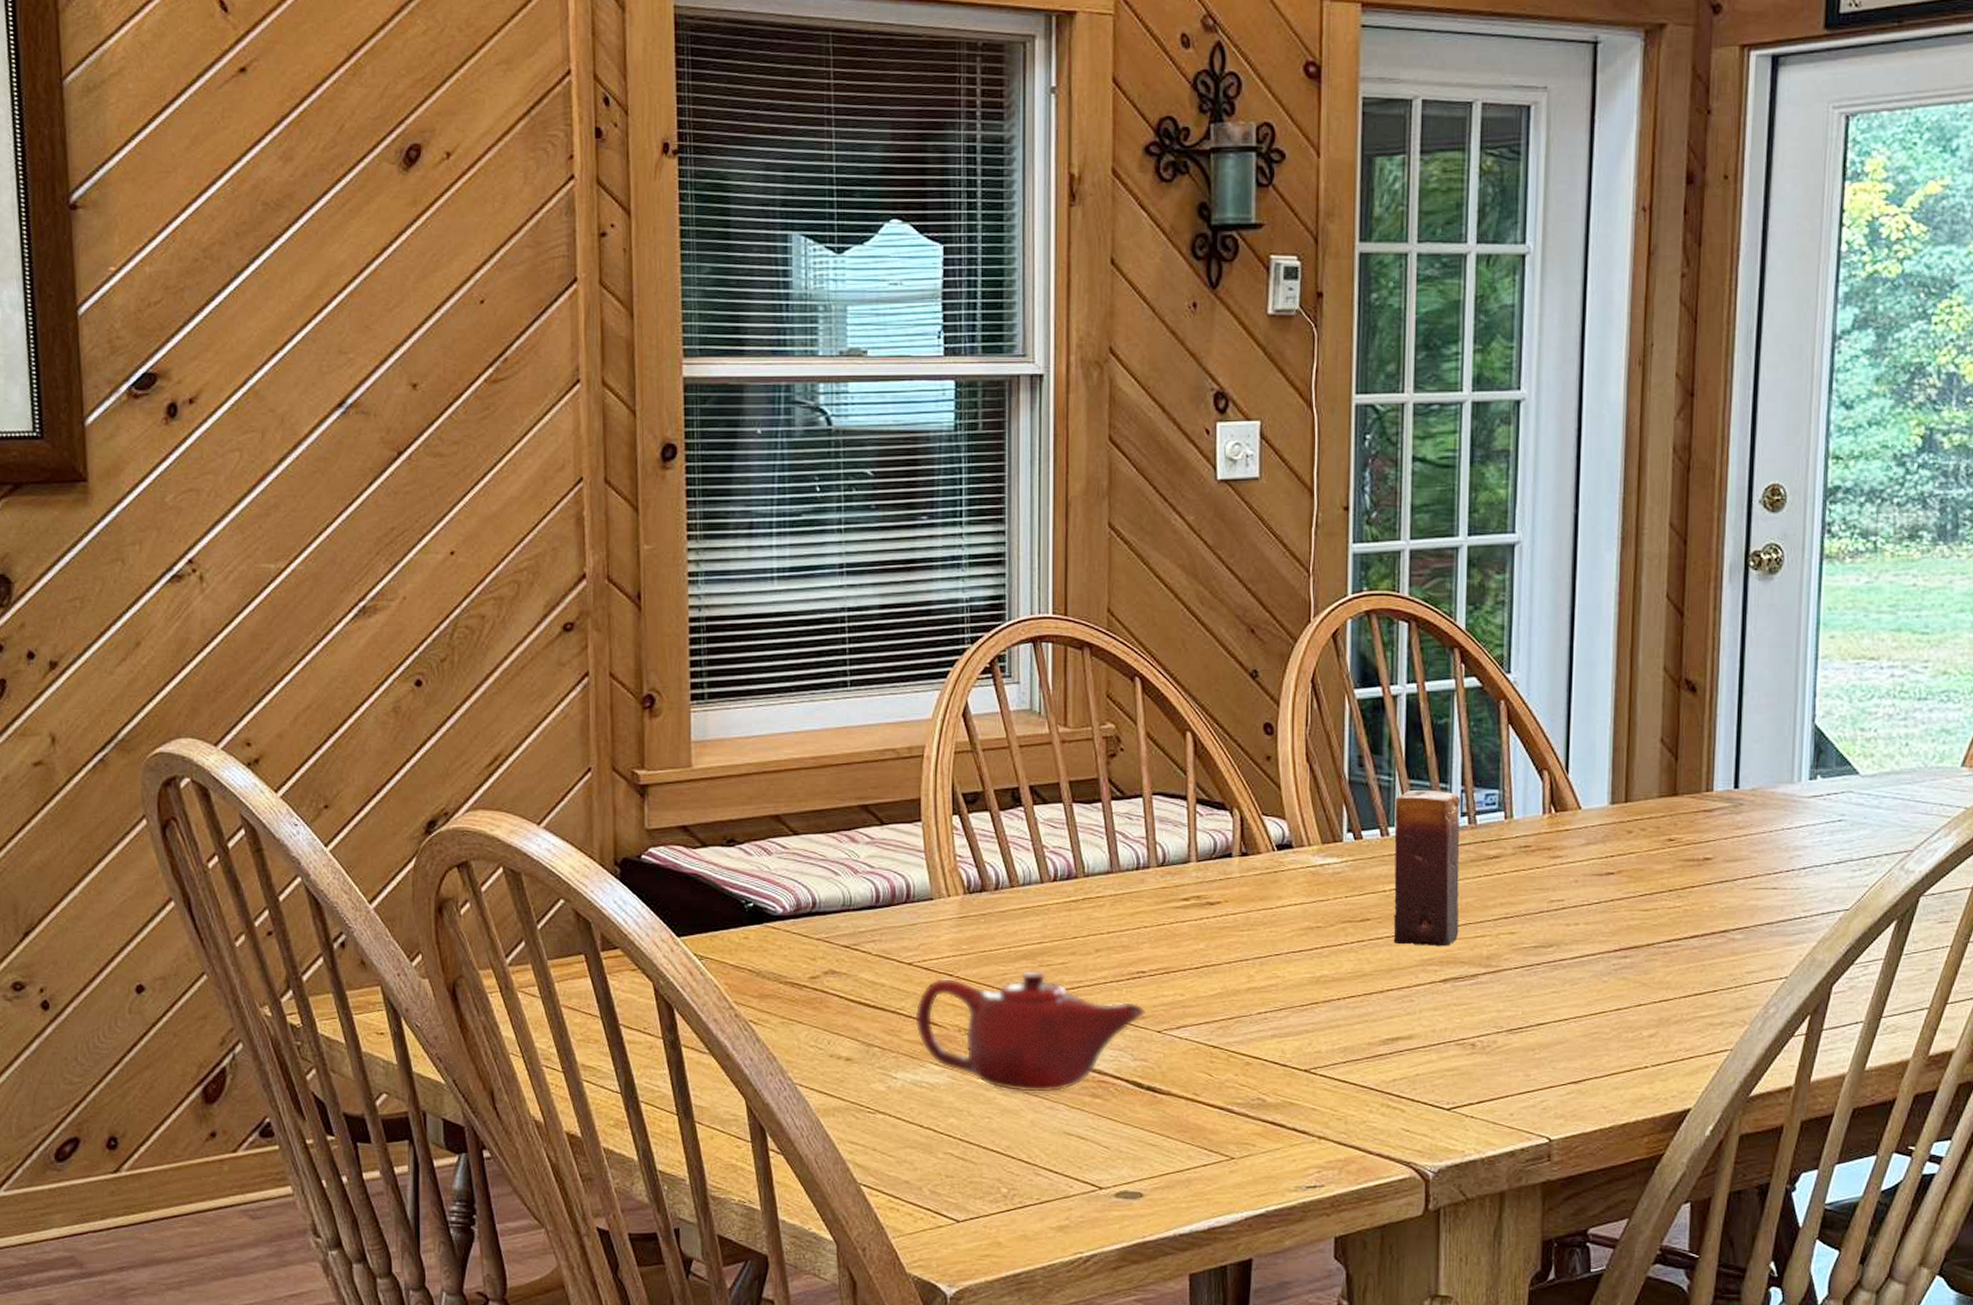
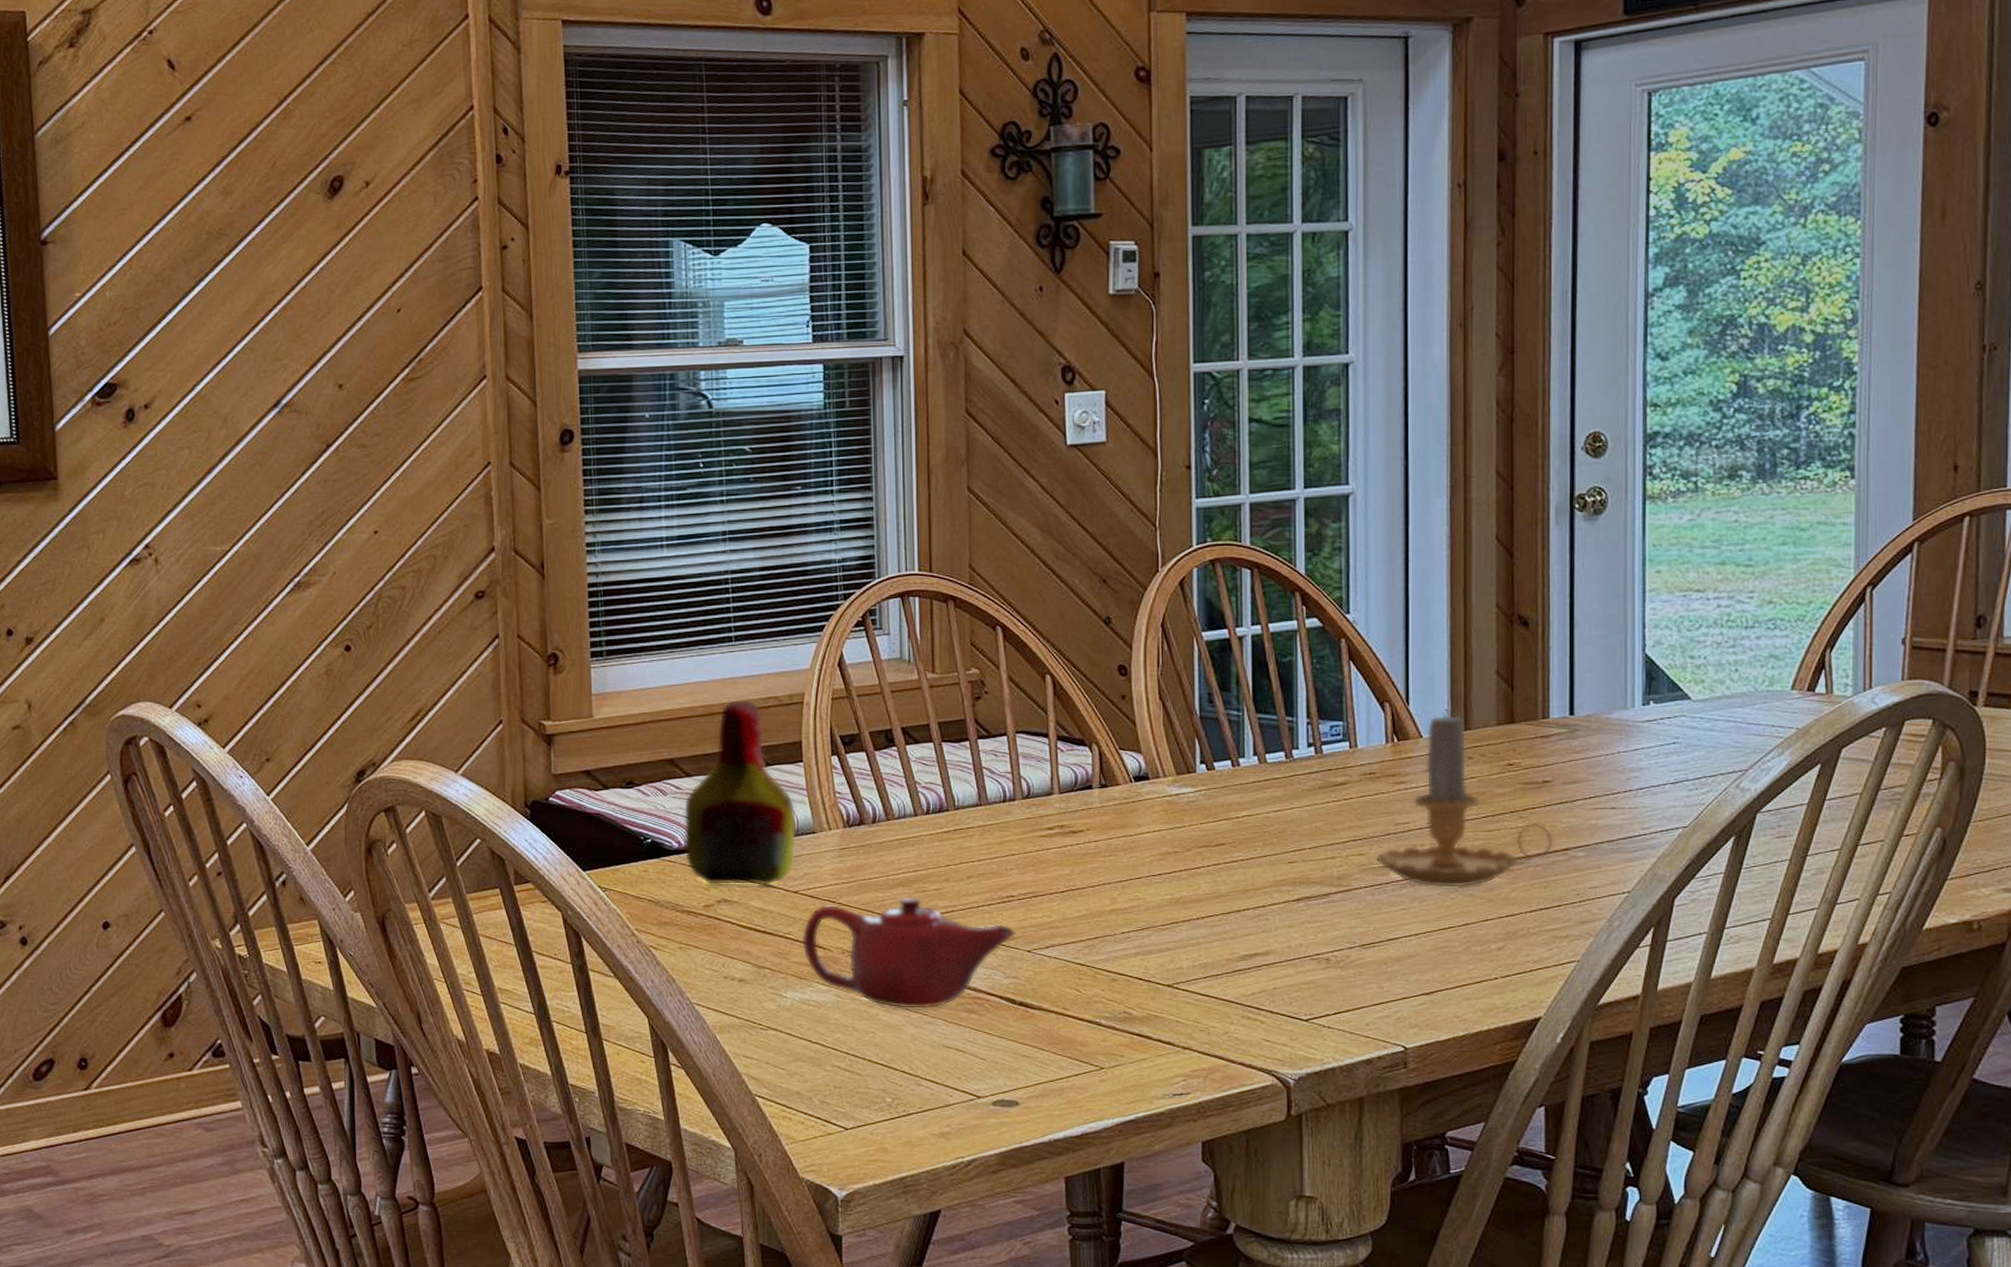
bottle: none [789,750,914,957] -> present [683,699,798,886]
candle: present [1393,790,1461,947] -> none [1244,723,1310,868]
candle: none [1526,778,1713,970] -> present [1375,708,1555,888]

